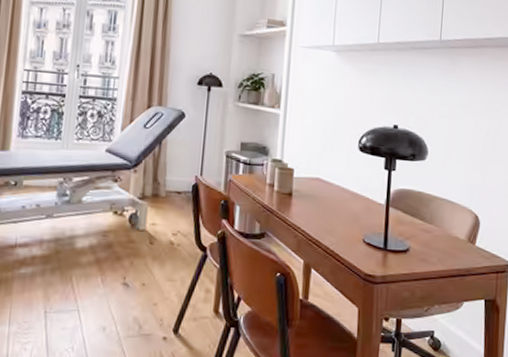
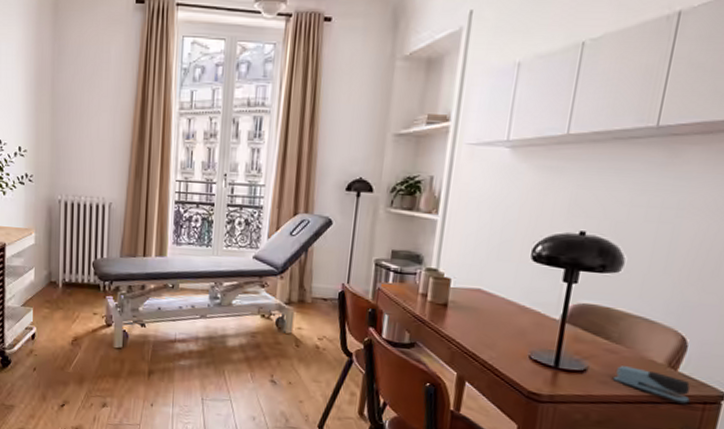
stapler: none [429,244,488,274] -> present [612,366,692,404]

